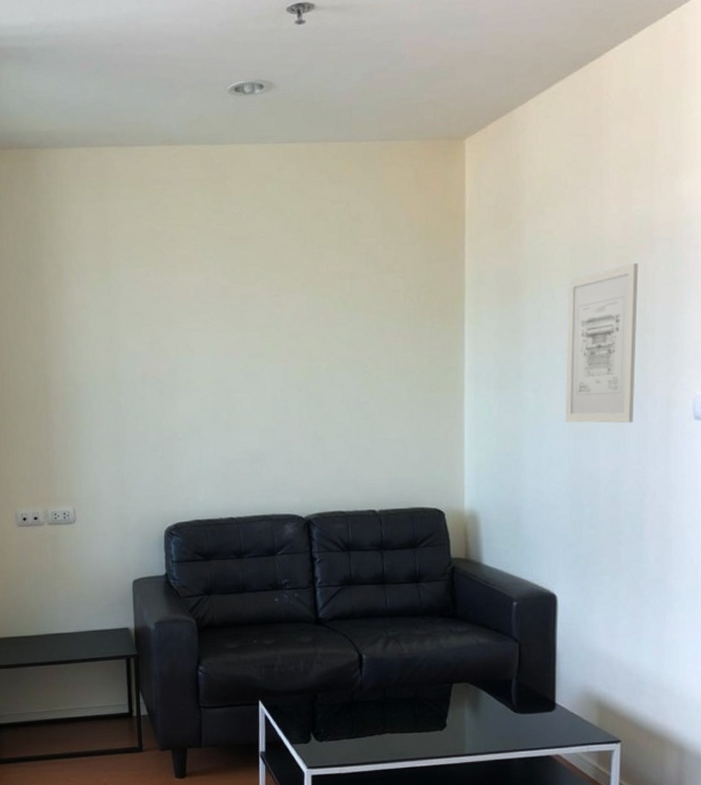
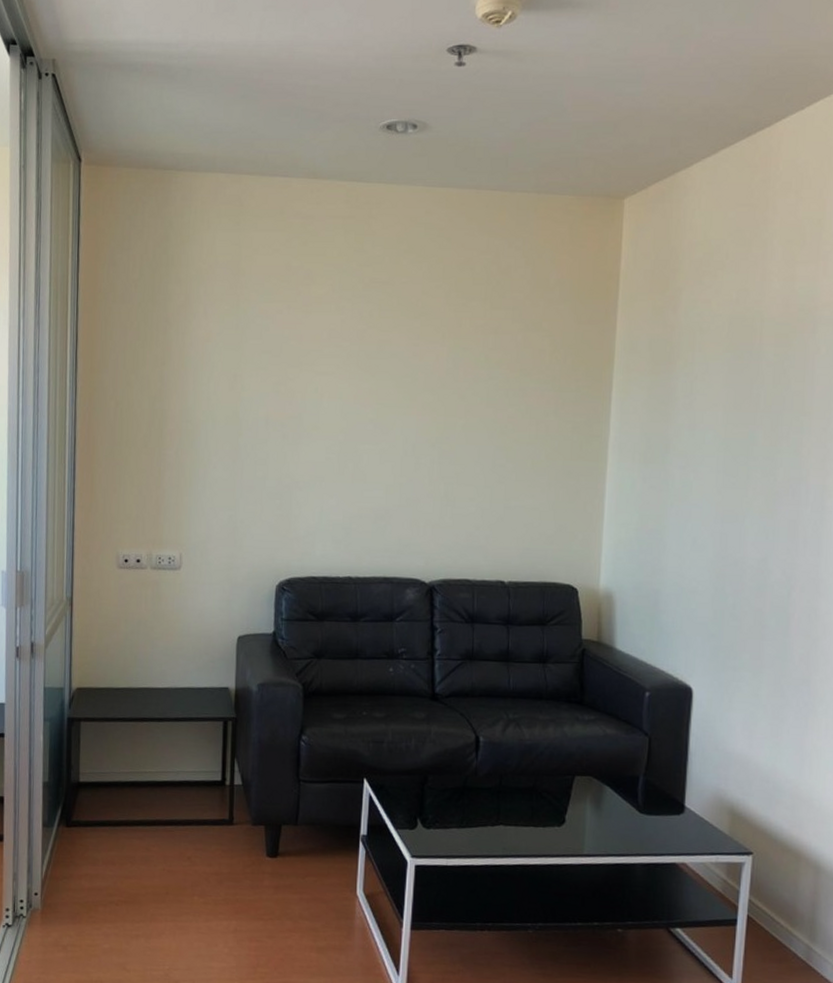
wall art: present [565,262,639,424] -> none [712,341,799,510]

